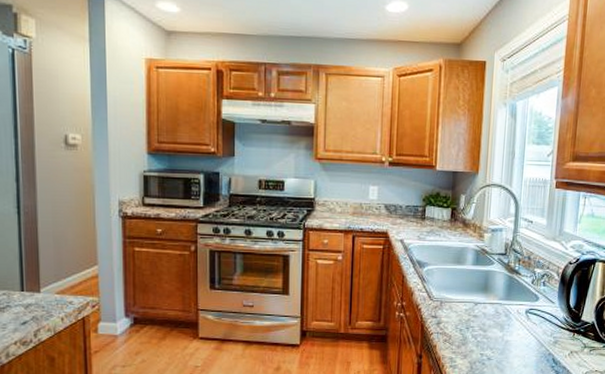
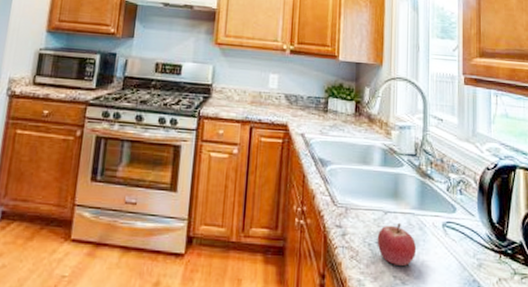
fruit: none [467,311,502,345] -> present [377,222,417,266]

